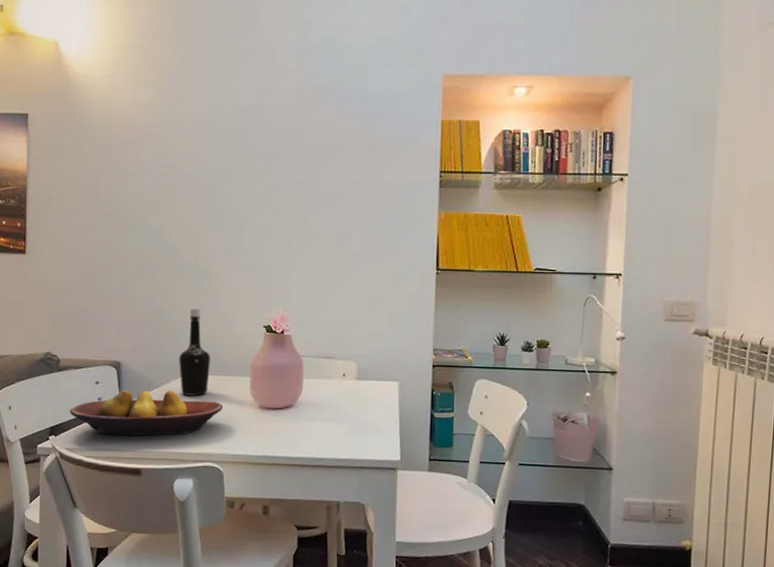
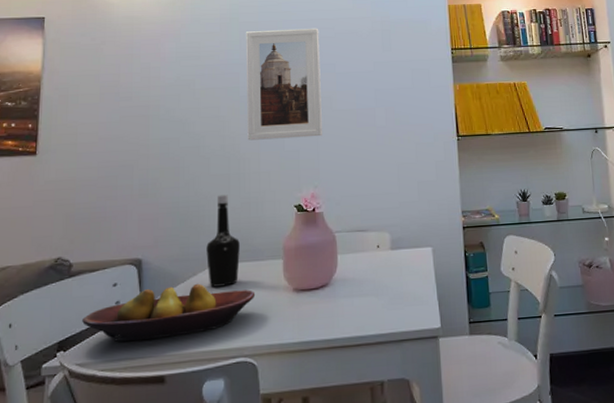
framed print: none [220,139,298,258] -> present [245,28,322,141]

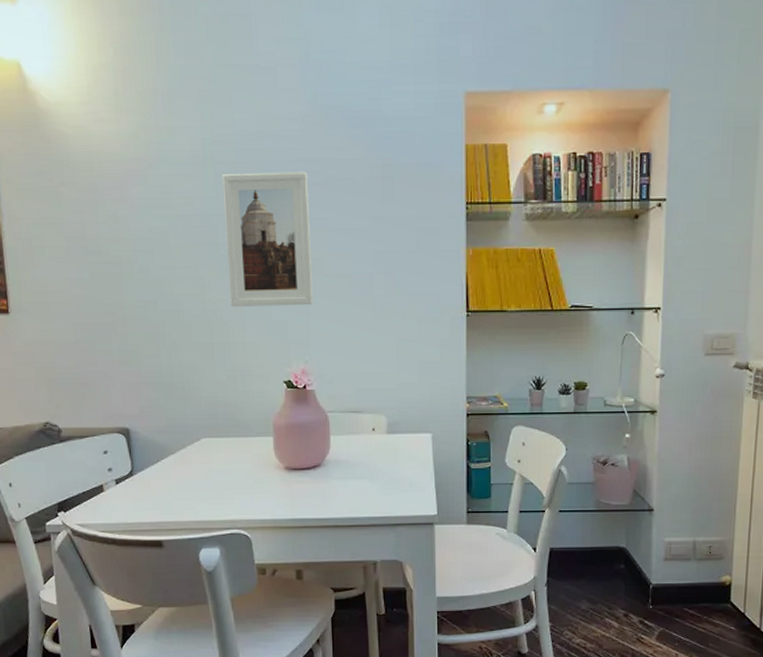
fruit bowl: present [82,283,256,342] -> none [78,456,246,507]
bottle: present [206,194,240,287] -> none [193,366,229,461]

